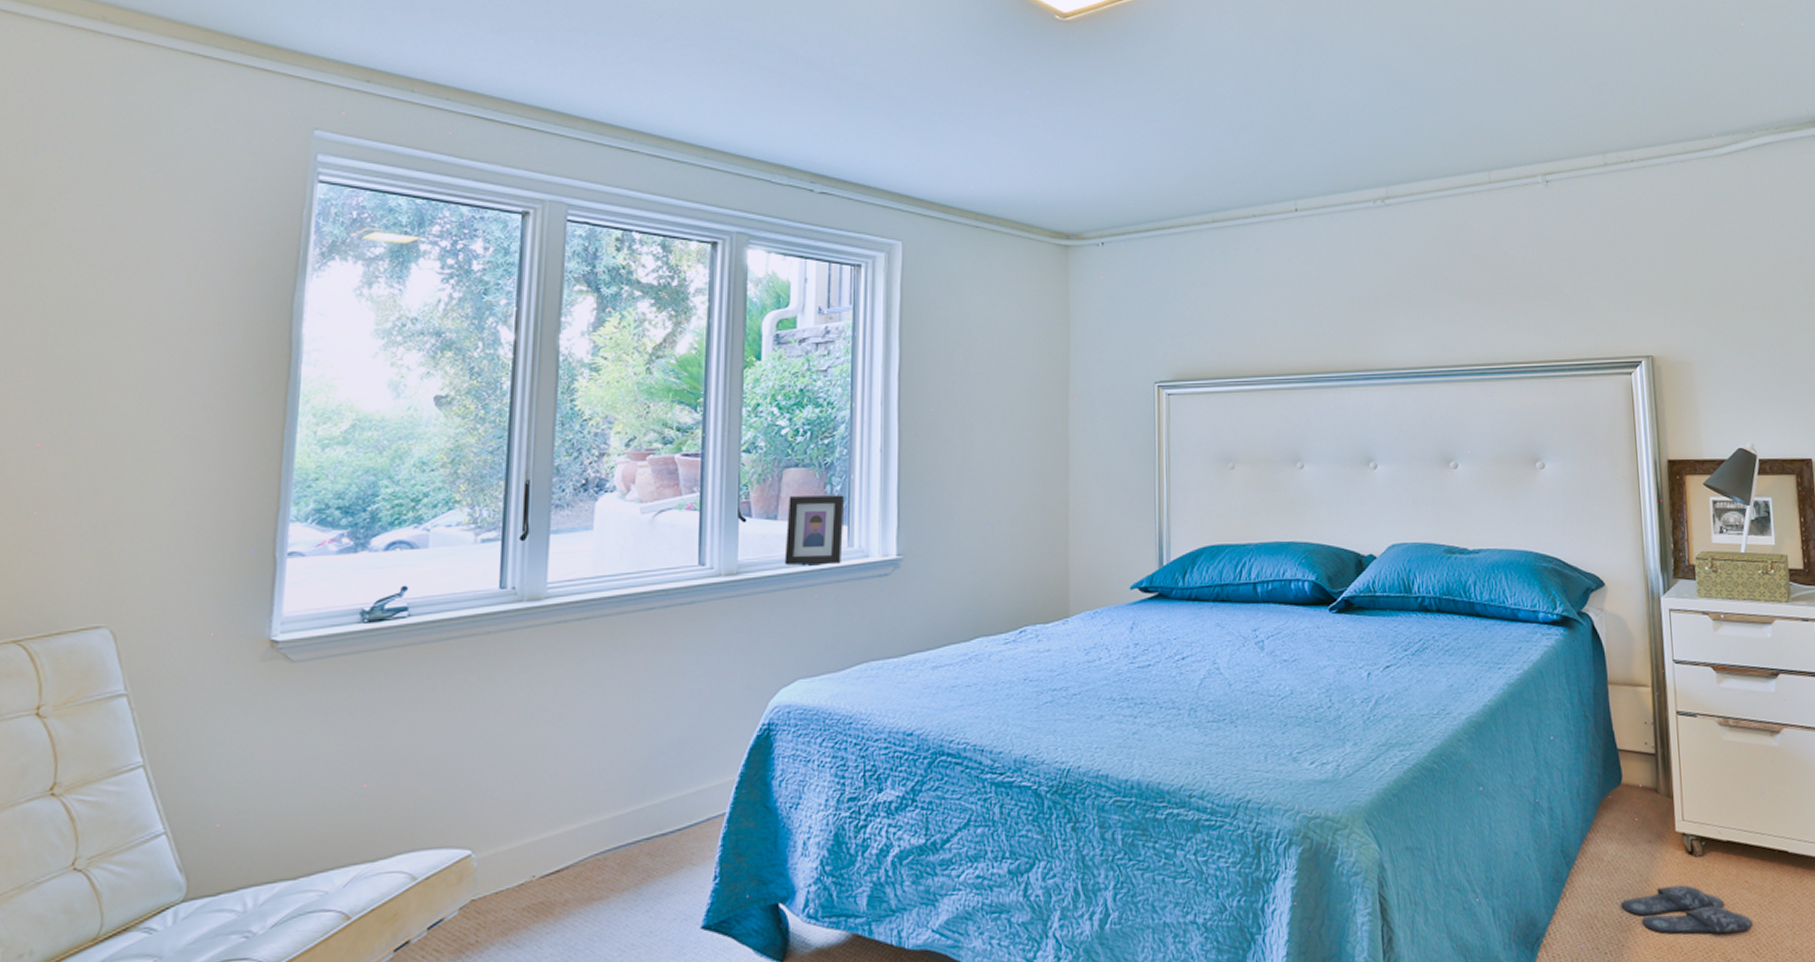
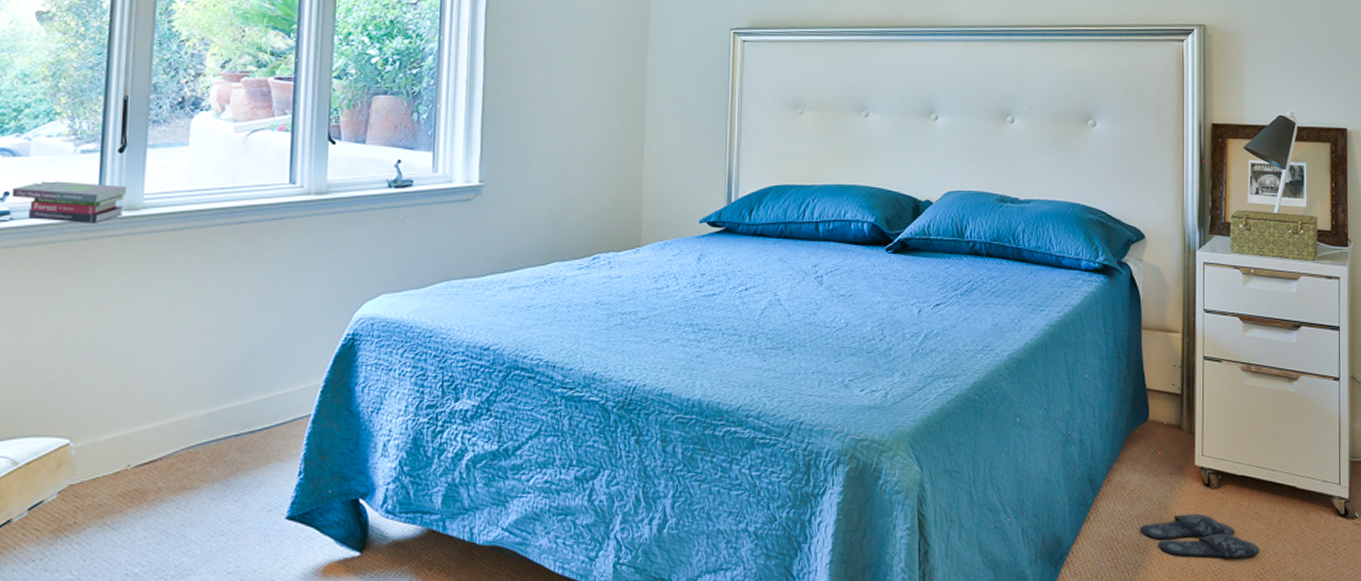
books: none [409,572,530,618] -> present [11,181,127,225]
picture frame: present [784,495,845,566] -> none [371,122,431,189]

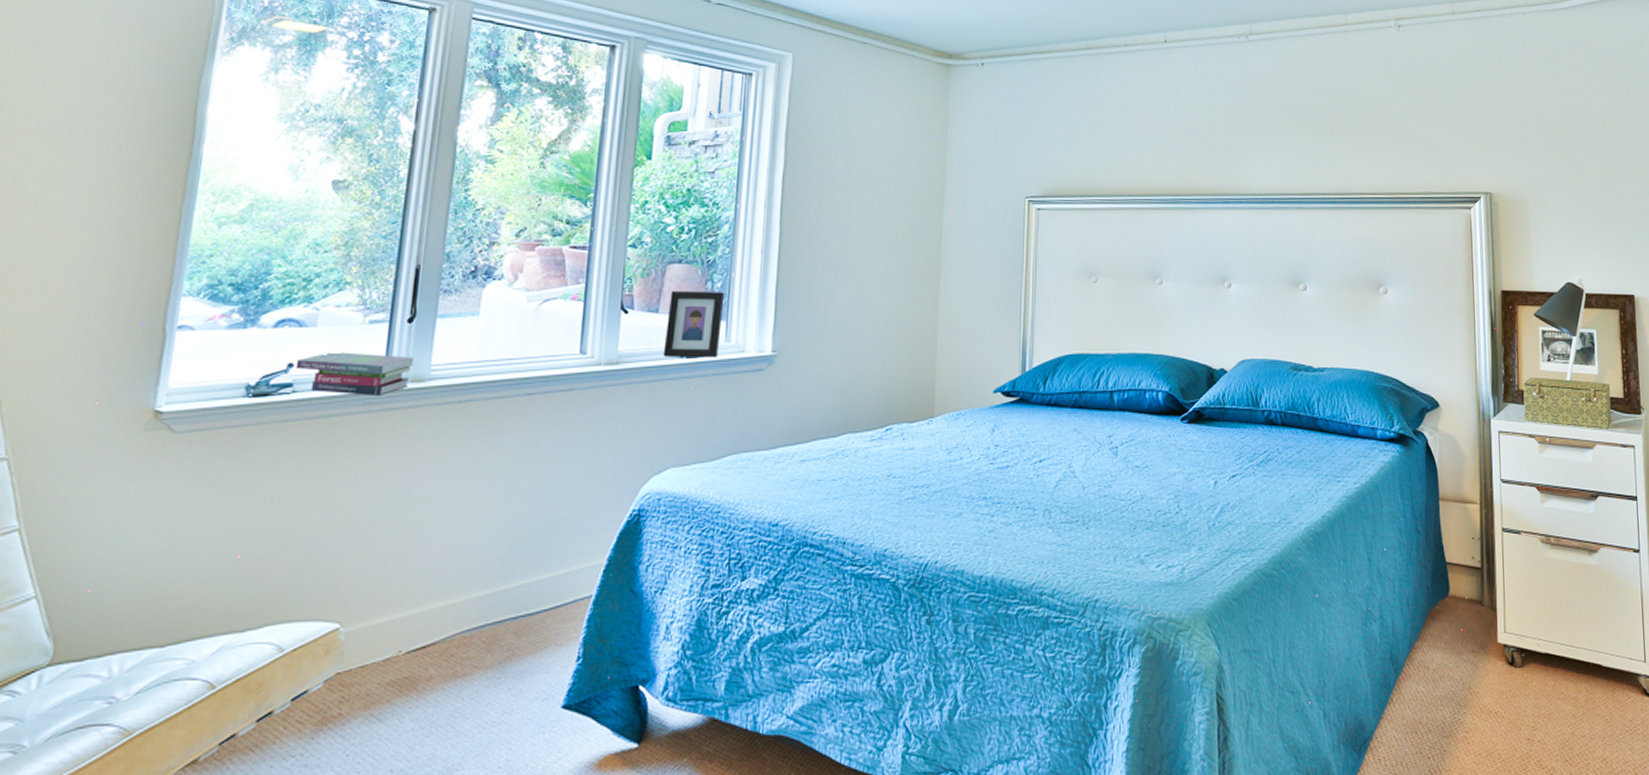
picture frame: none [371,122,431,189] -> present [663,291,725,359]
slippers: present [1140,513,1259,559] -> none [1444,694,1567,743]

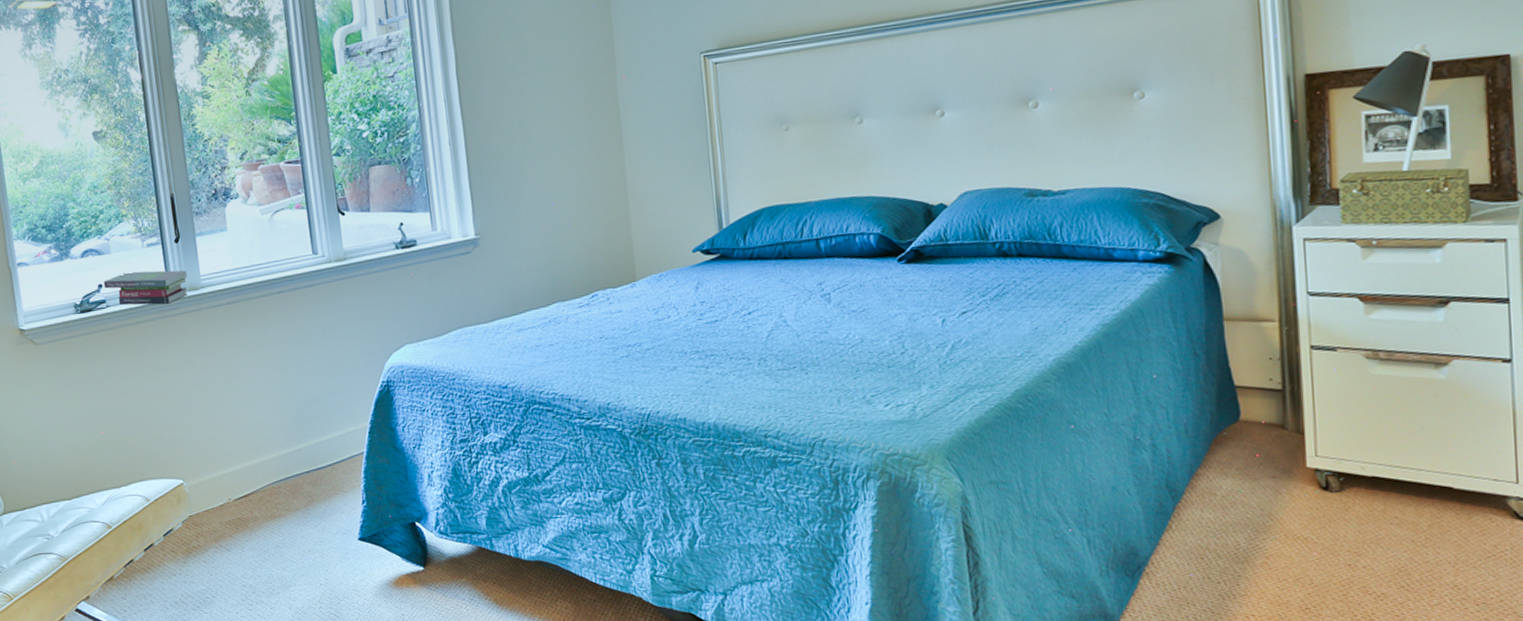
picture frame: present [663,291,725,359] -> none [377,186,428,250]

